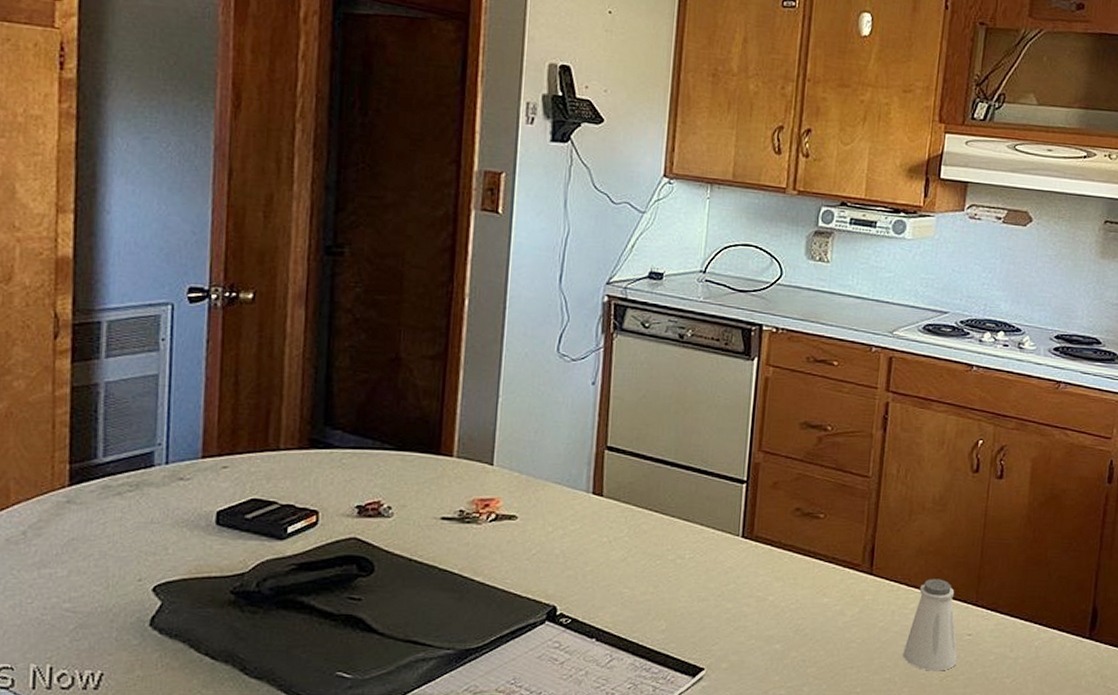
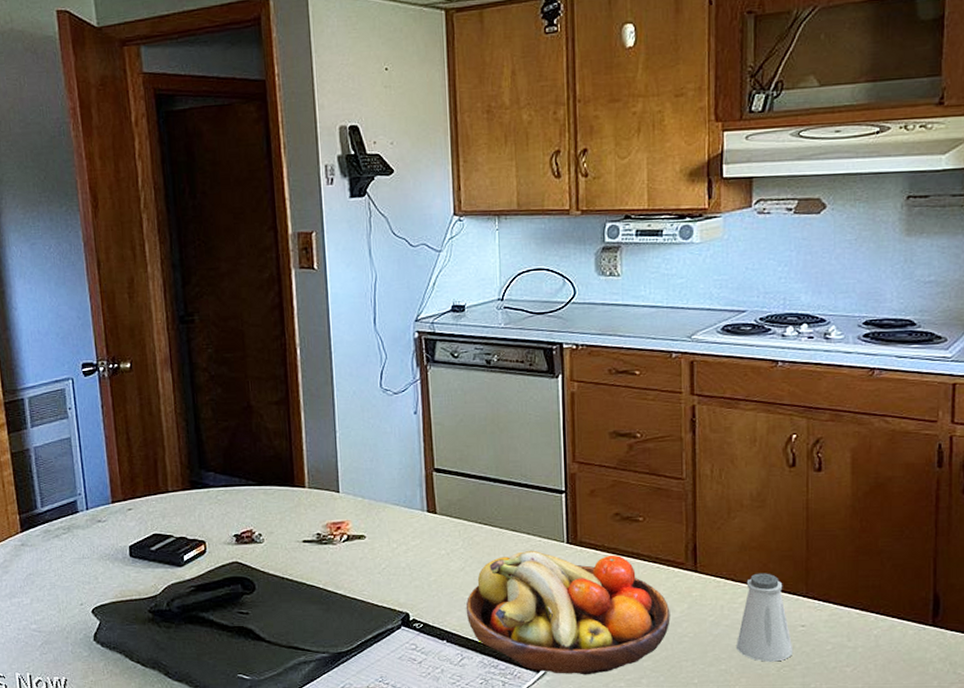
fruit bowl: none [622,542,841,681] -> present [465,550,670,675]

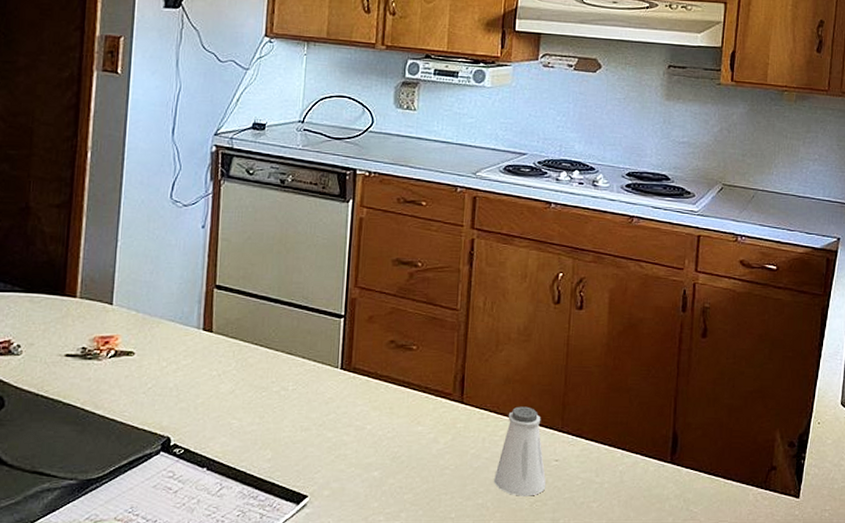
fruit bowl: present [465,550,670,675] -> none [231,374,435,508]

